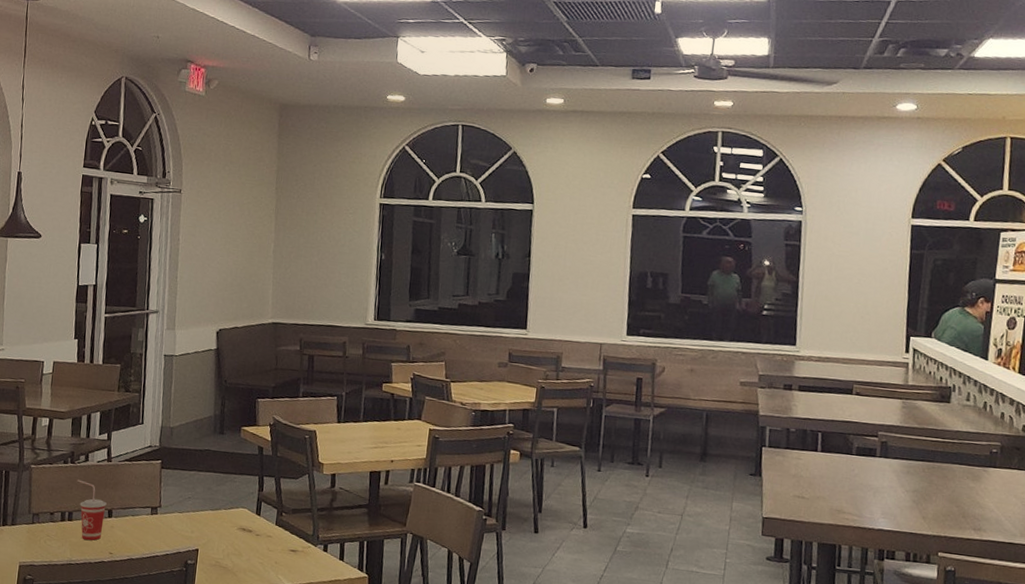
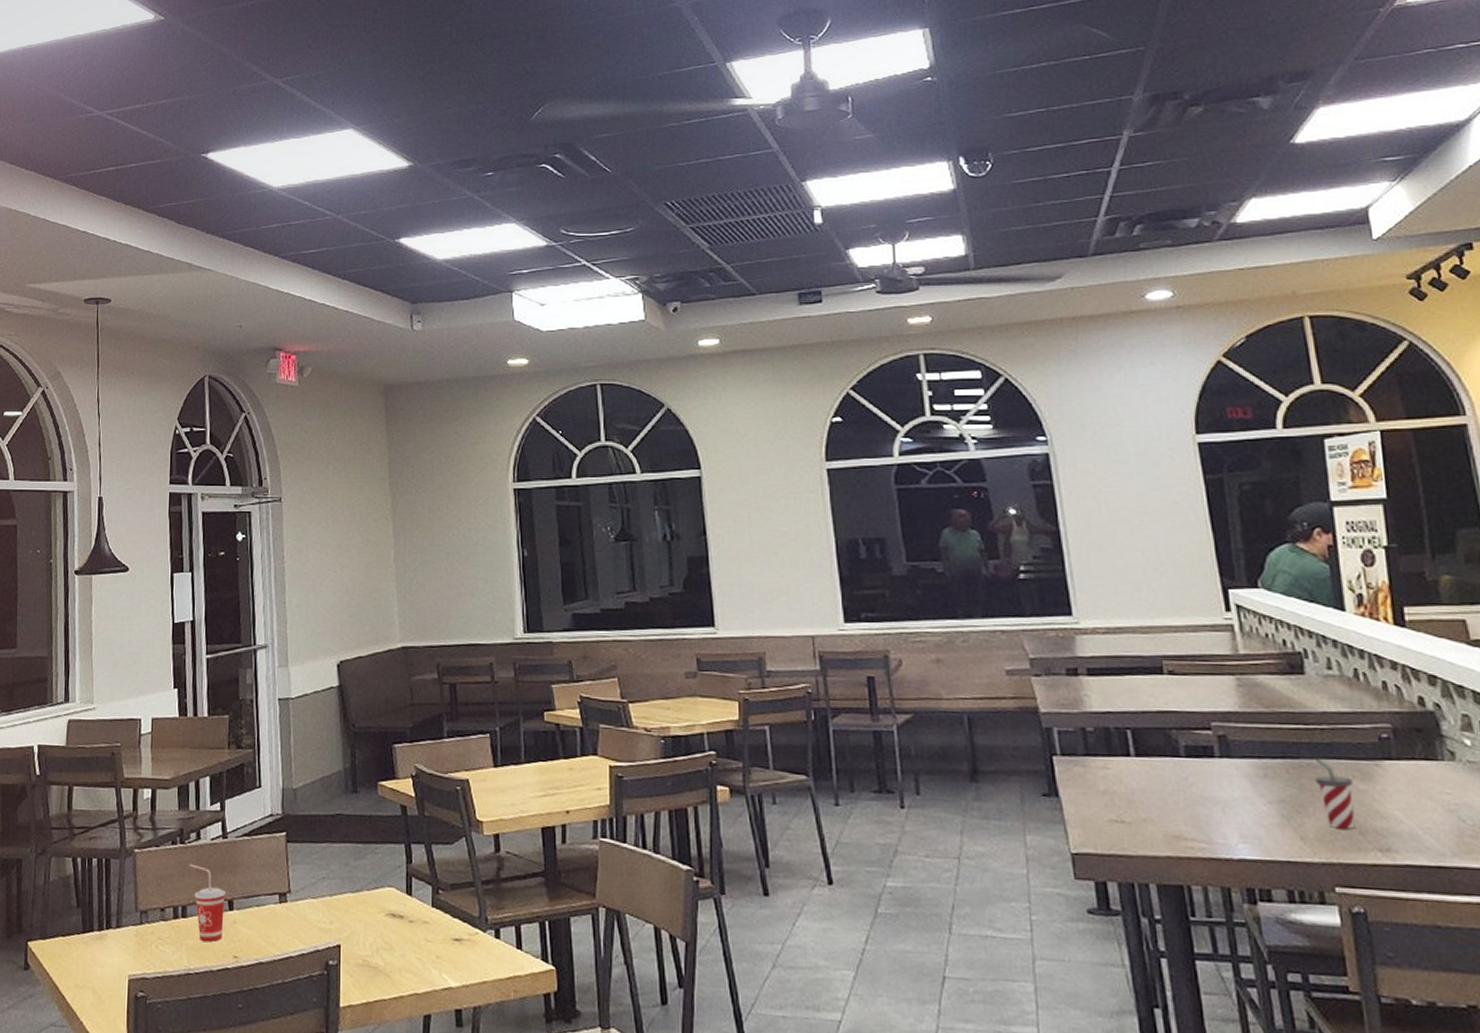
beverage cup: none [941,462,967,514] -> present [1315,757,1356,829]

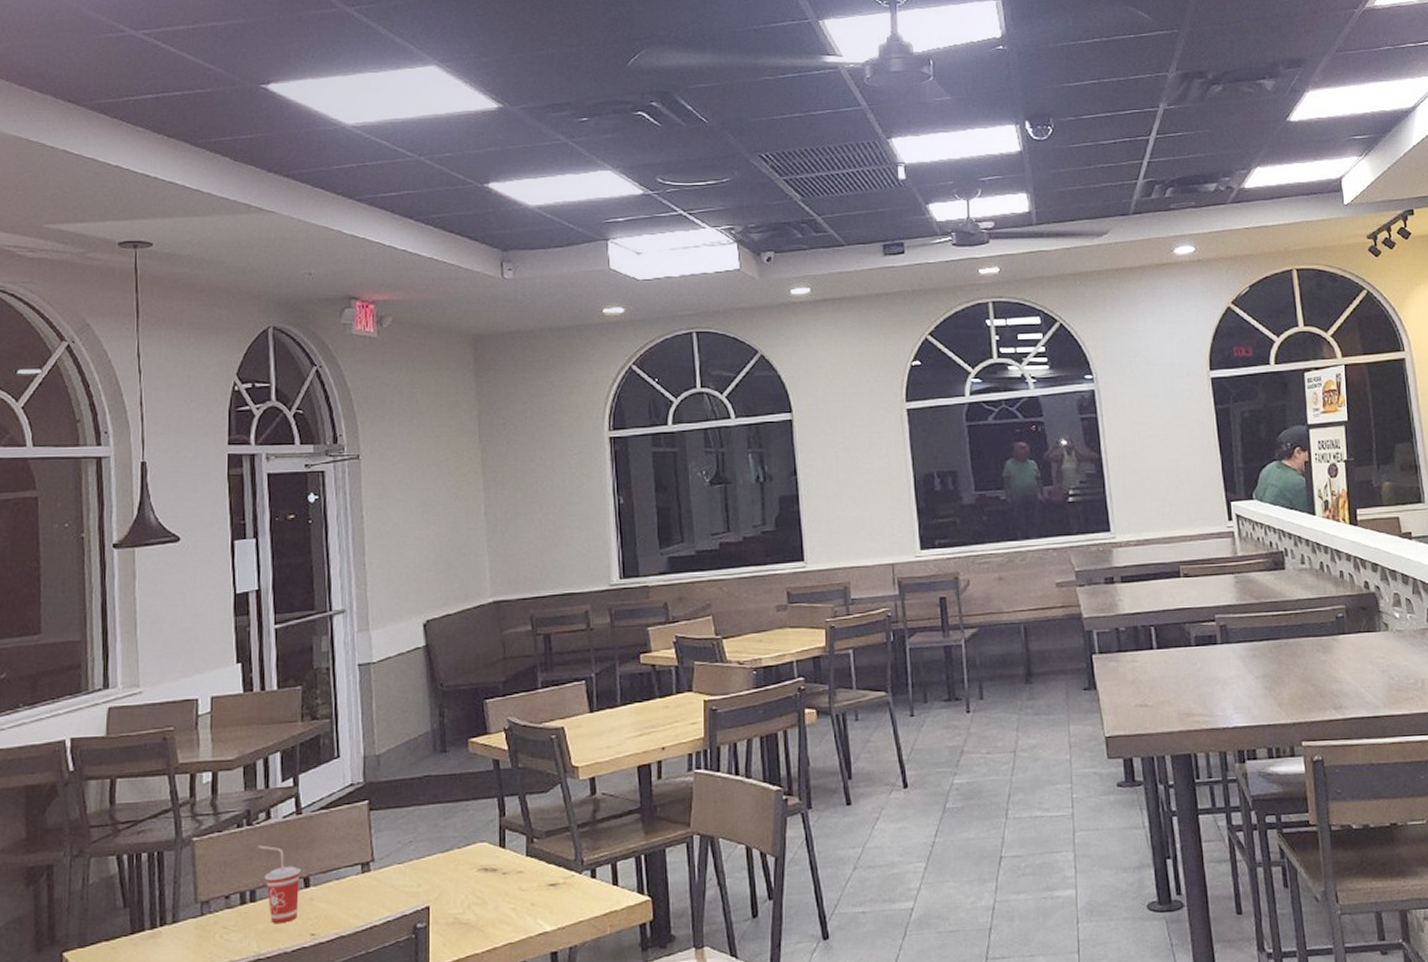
beverage cup: present [1315,757,1356,829] -> none [1290,637,1318,694]

